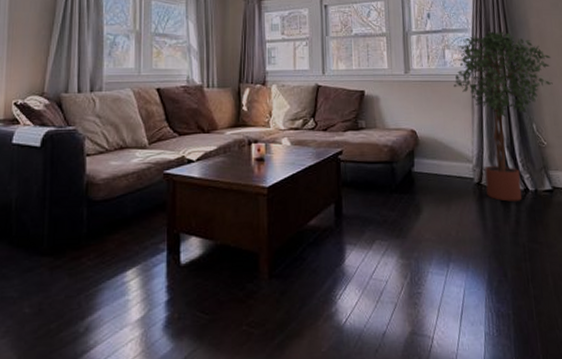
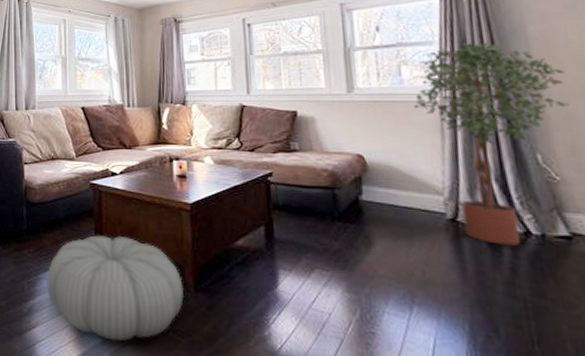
pouf: none [109,228,259,347] -> present [47,235,185,341]

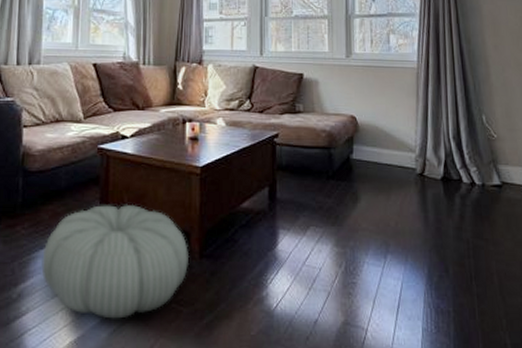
potted tree: present [414,41,570,246] -> none [398,16,506,195]

